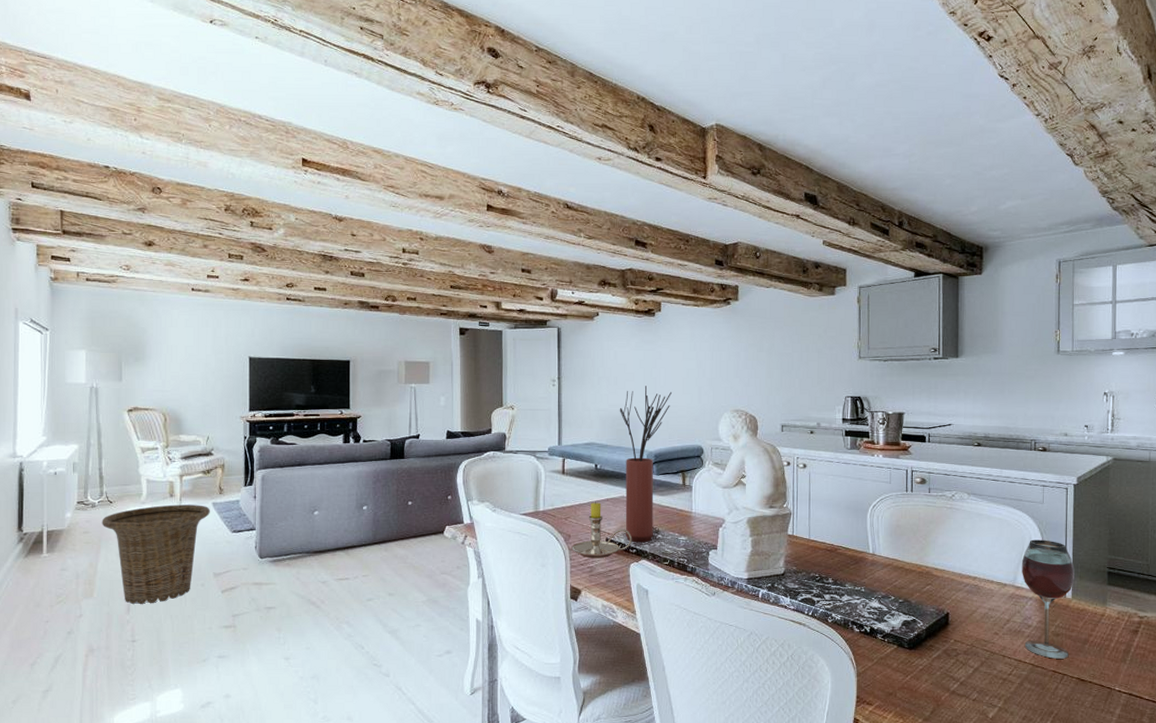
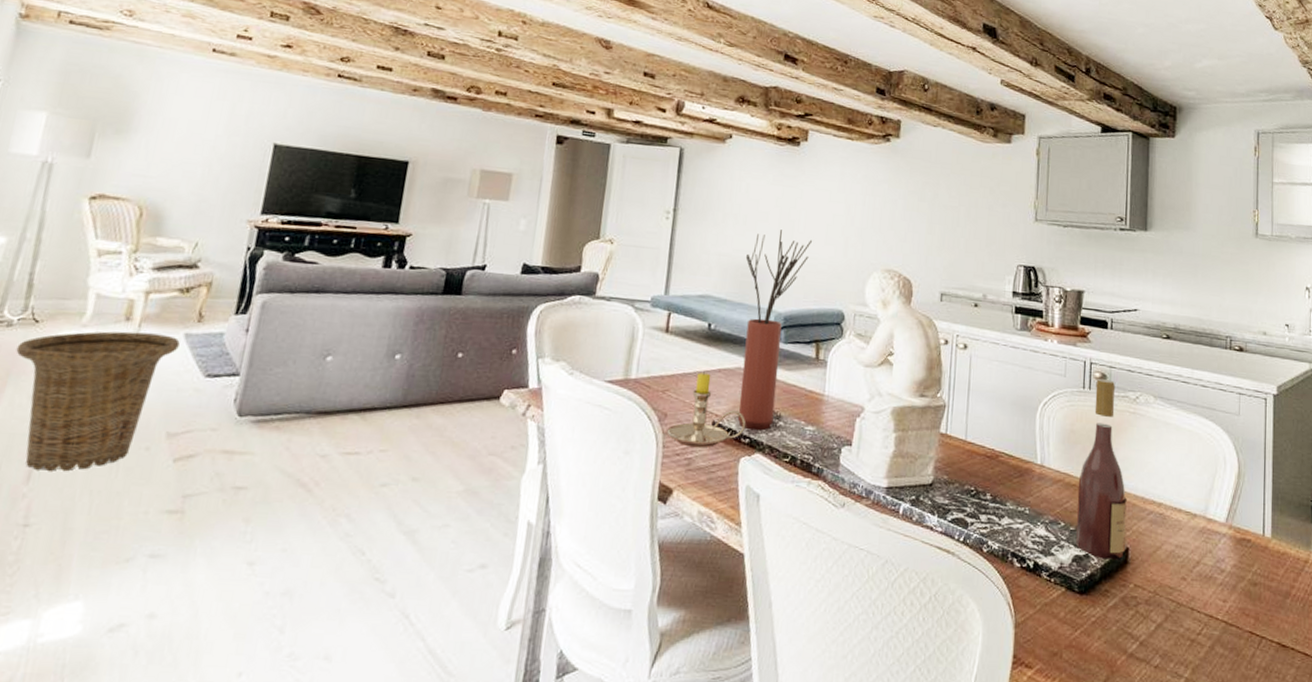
wine bottle: none [904,483,947,622] -> present [1076,379,1128,560]
wineglass: present [1022,539,1075,659] -> none [1214,459,1274,617]

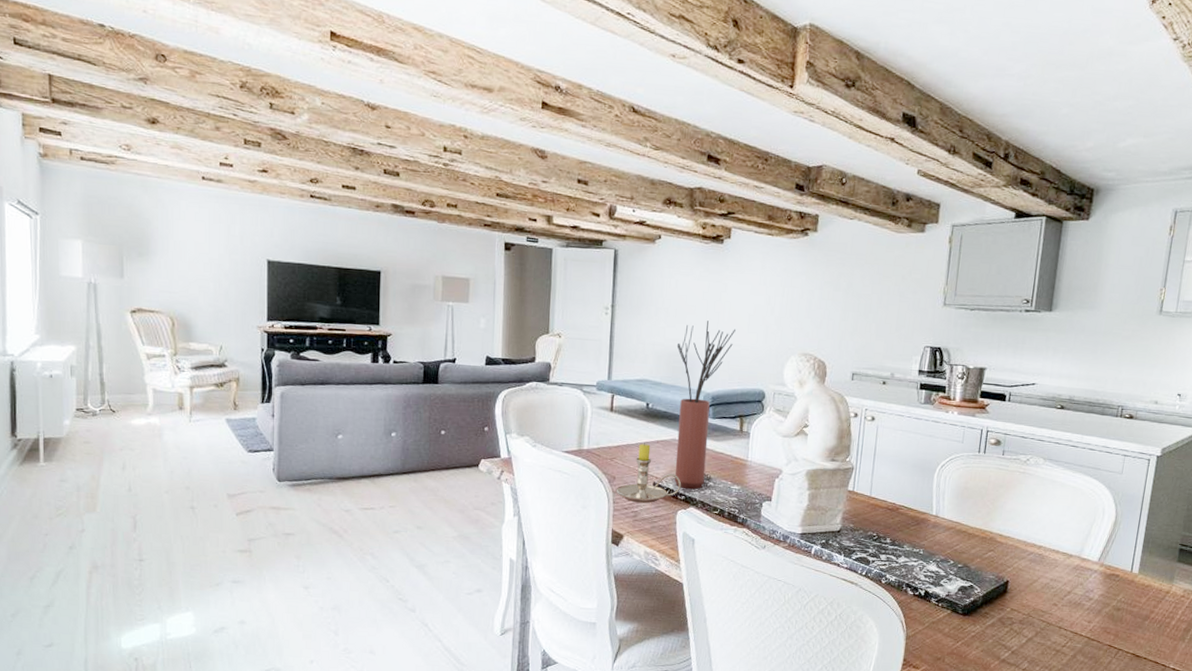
basket: present [16,331,180,471] -> none [104,418,223,522]
wine bottle: present [1076,379,1128,560] -> none [962,444,1011,590]

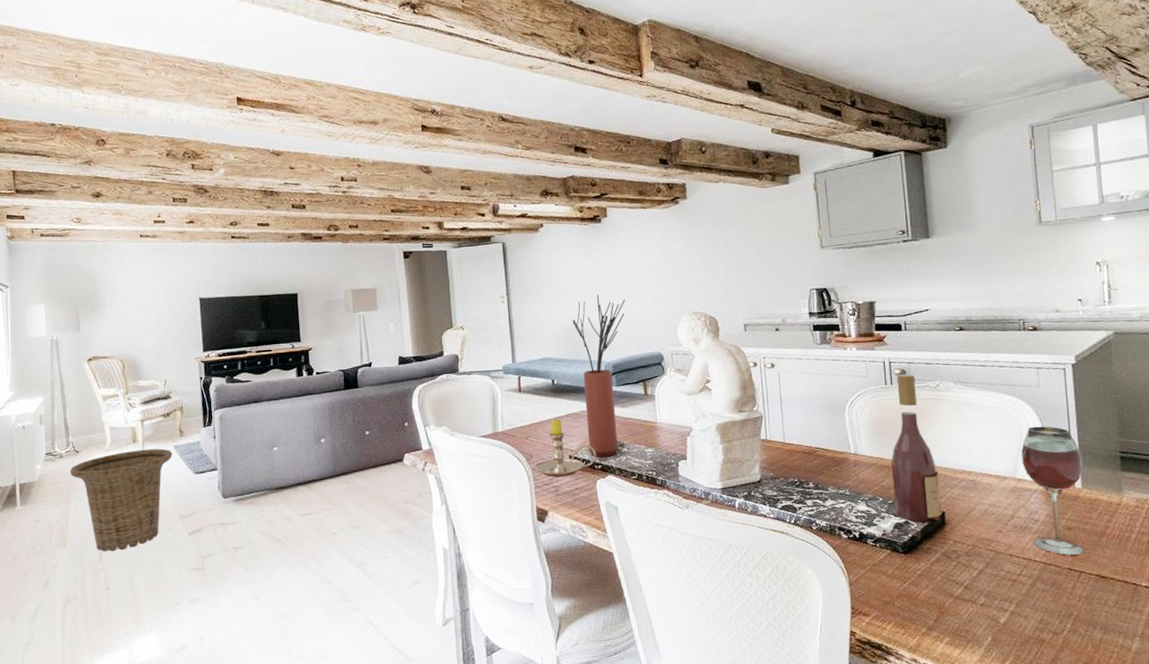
basket: none [104,418,223,522] -> present [70,448,172,551]
wine bottle: none [962,444,1011,590] -> present [891,374,942,523]
wineglass: none [1082,511,1146,634] -> present [1021,426,1085,555]

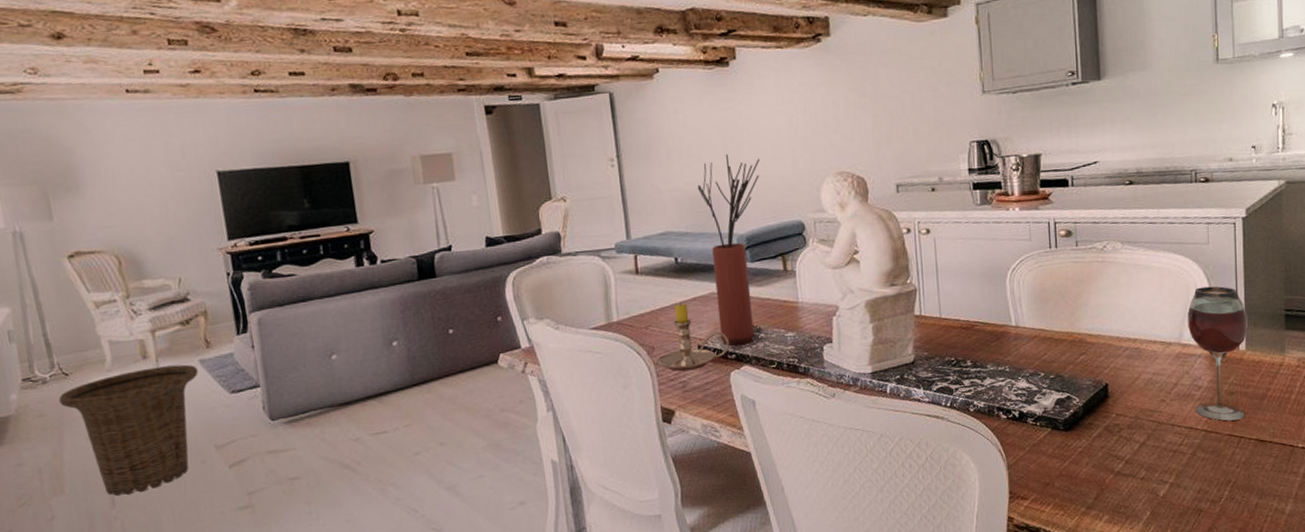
wine bottle: present [891,374,942,523] -> none [1053,235,1105,398]

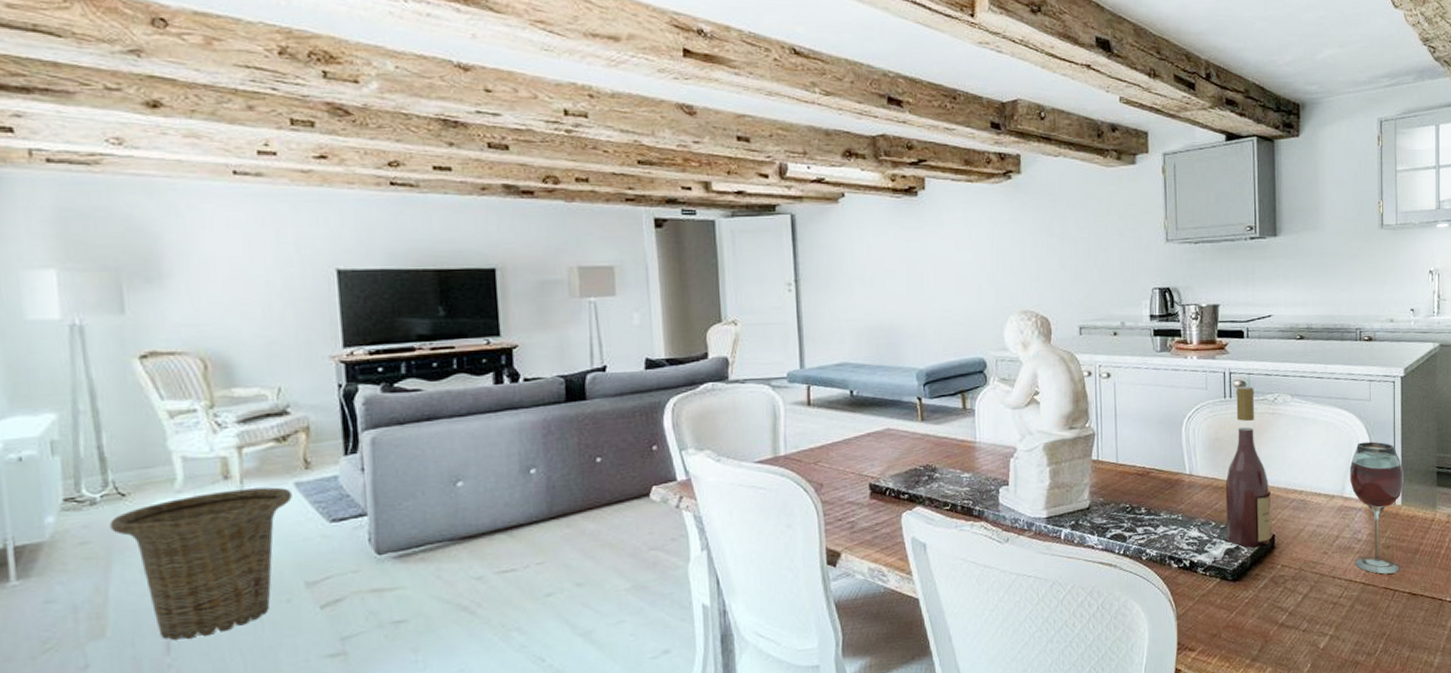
candlestick: present [657,303,730,372] -> none [825,438,903,511]
vase: present [697,154,759,347] -> none [877,286,943,487]
wine bottle: none [1053,235,1105,398] -> present [1225,386,1272,548]

